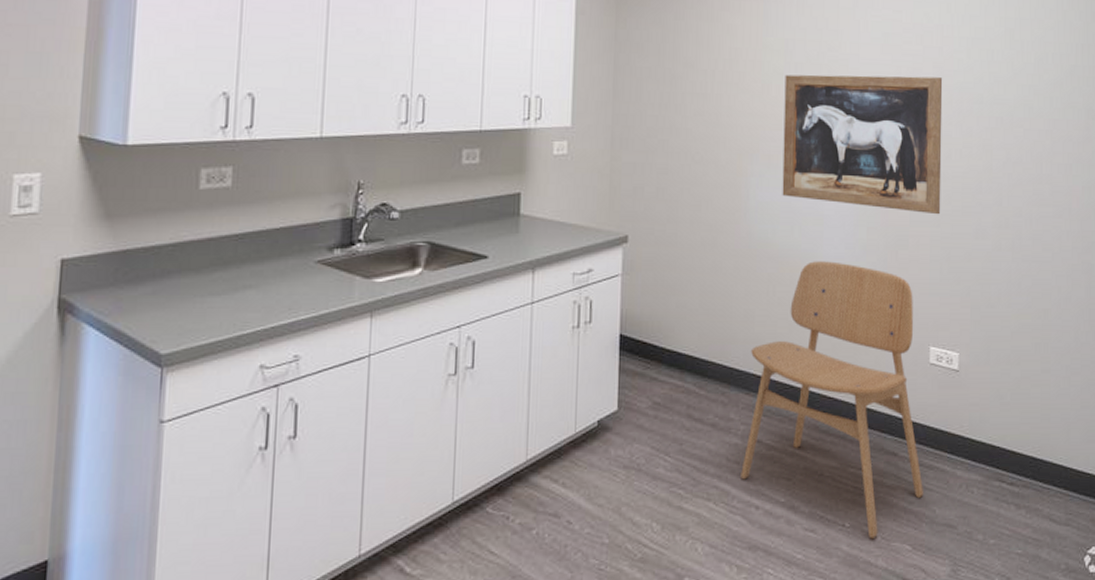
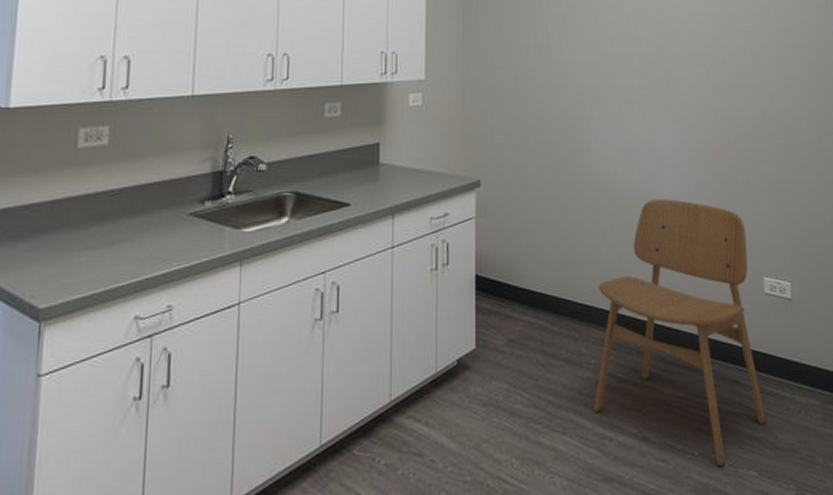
wall art: present [782,74,943,215] -> none [619,25,766,153]

